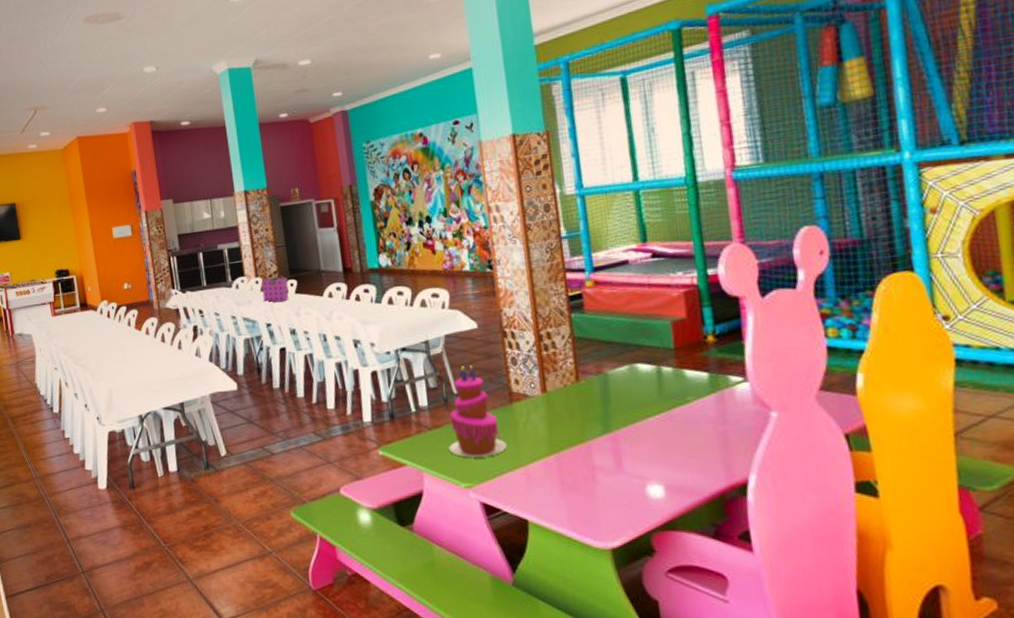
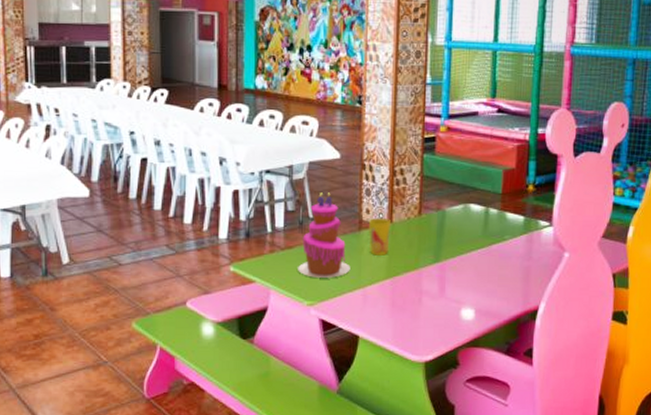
gift box: present [261,275,289,303] -> none [129,83,158,111]
cup: none [520,387,549,430] -> present [369,217,392,256]

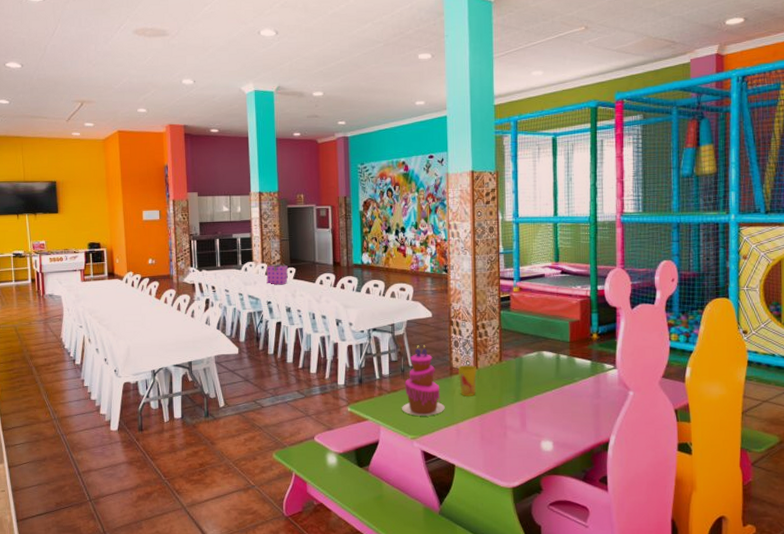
gift box: none [129,83,158,111] -> present [266,263,288,285]

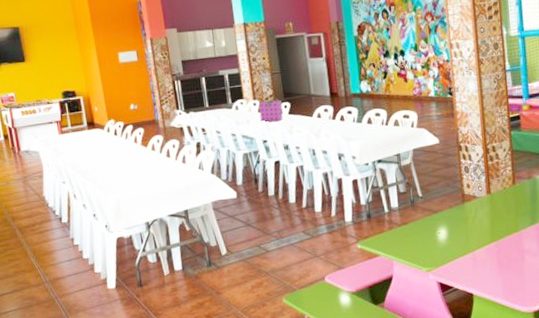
birthday cake: present [402,345,445,416] -> none [414,173,459,247]
cup: present [458,364,478,396] -> none [470,190,491,224]

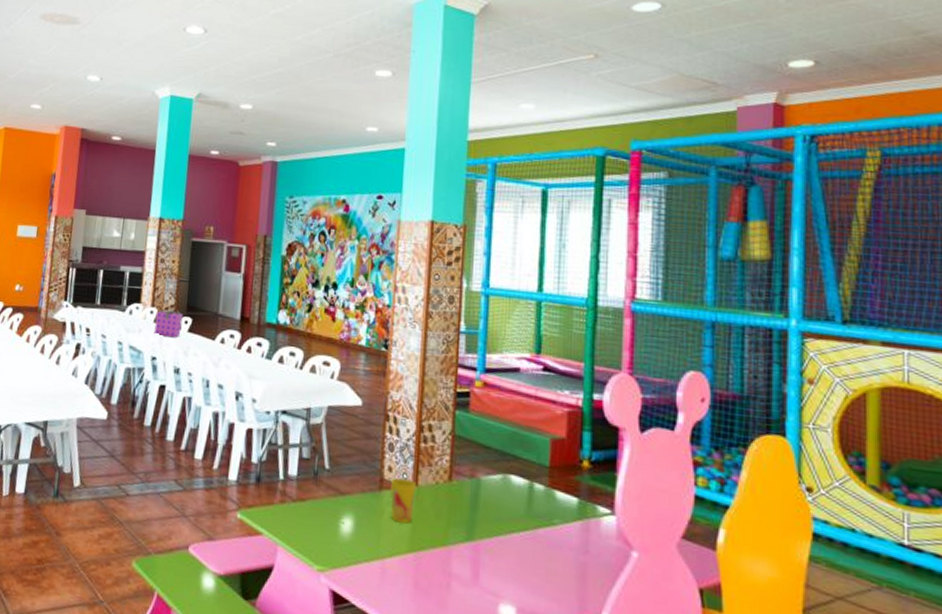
cup: none [470,190,491,224] -> present [390,477,417,524]

